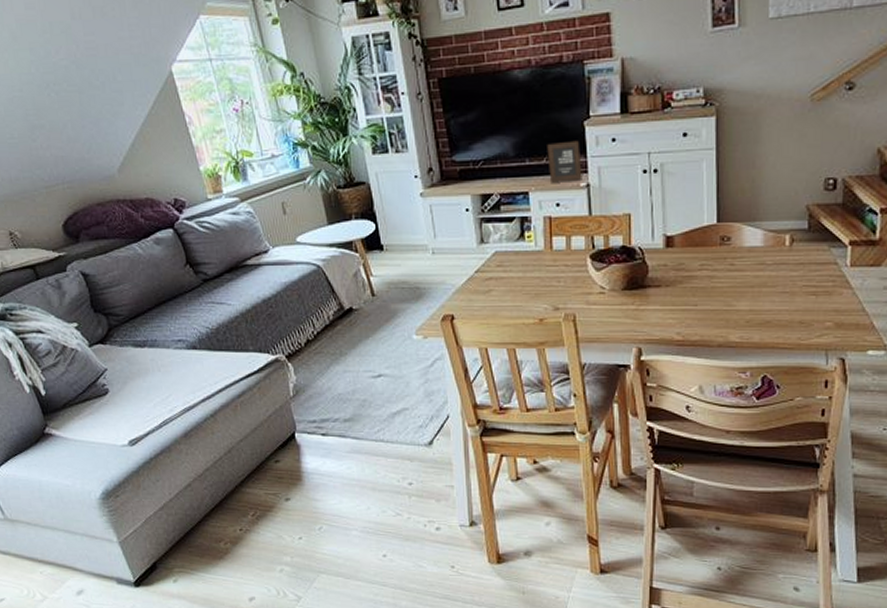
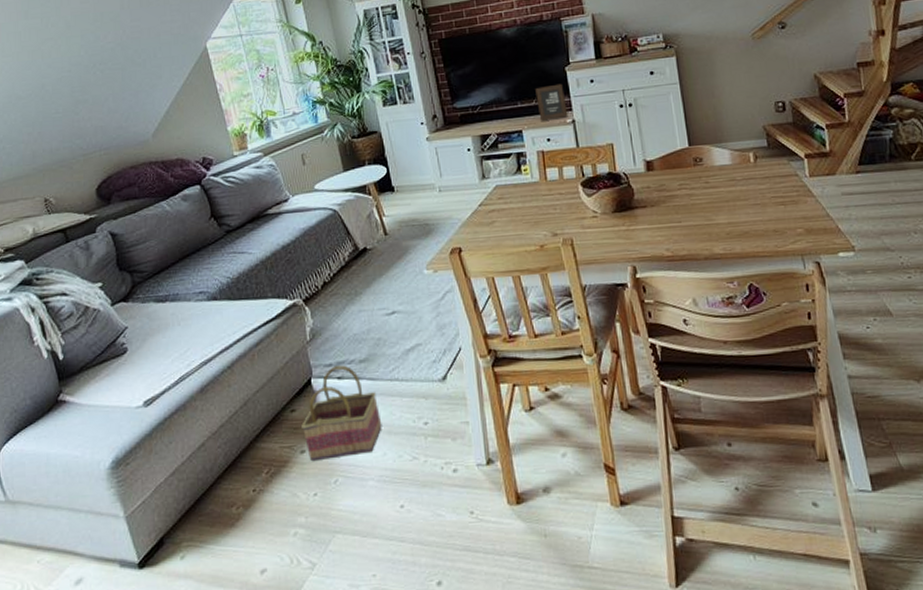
basket: none [286,423,366,508] -> present [301,365,382,461]

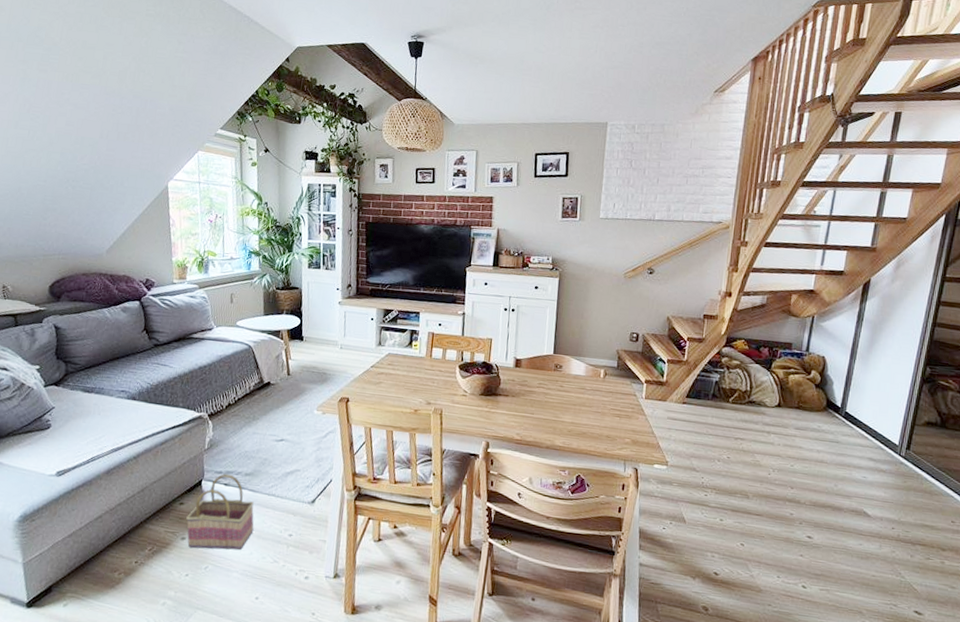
picture frame: present [535,83,568,121] -> none [436,279,462,309]

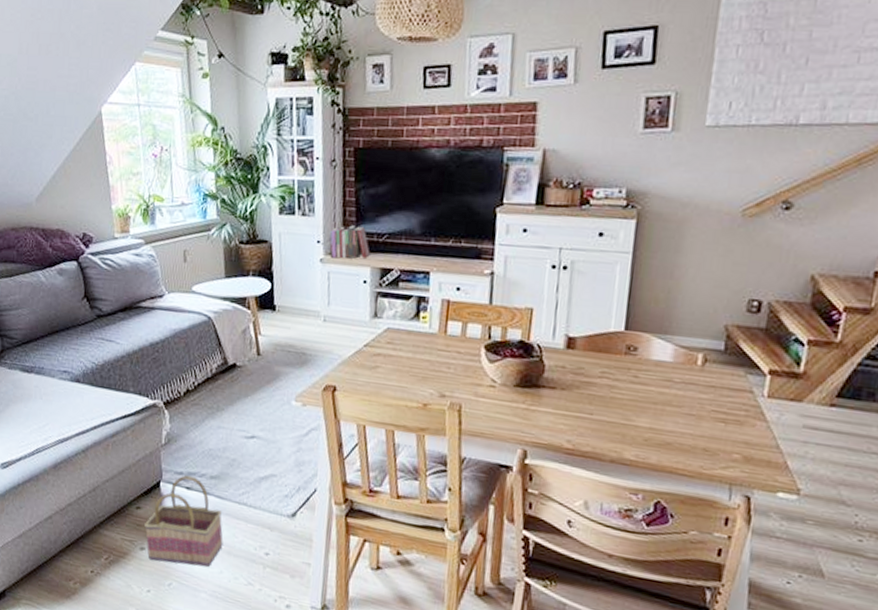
books: none [346,277,377,302] -> present [329,225,370,259]

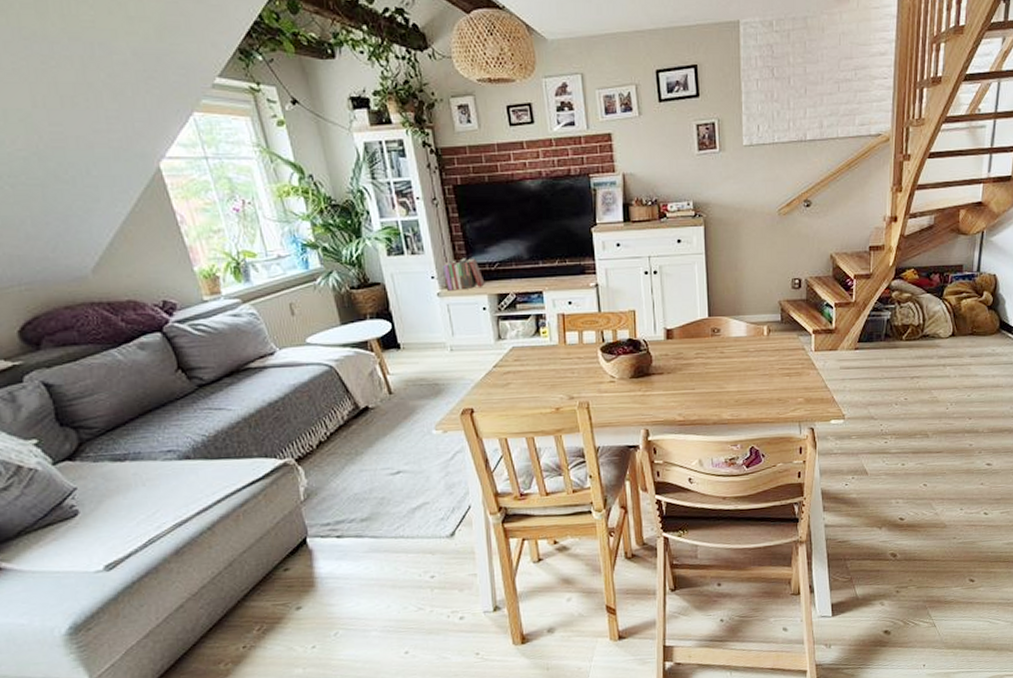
basket: present [144,475,223,567] -> none [296,524,386,616]

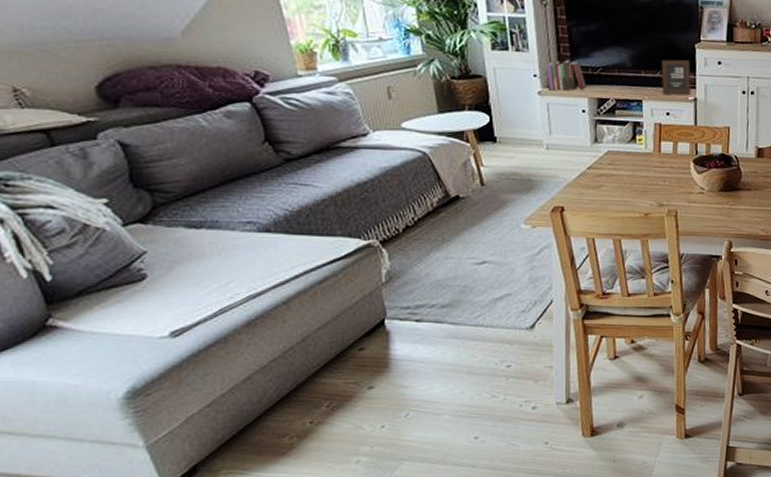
picture frame: none [558,245,592,283] -> present [661,59,691,95]

